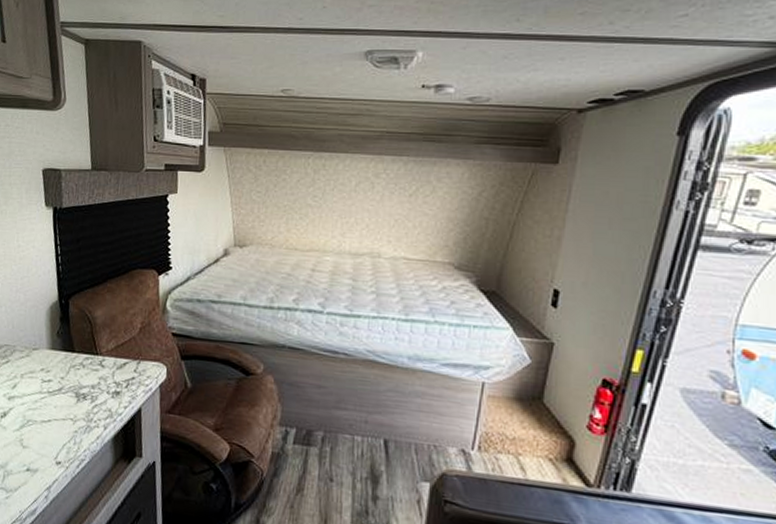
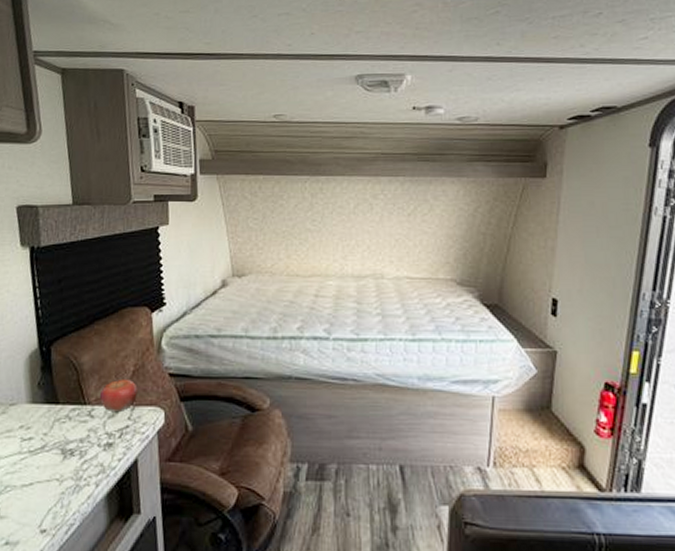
fruit: none [109,334,144,364] -> present [99,378,138,411]

